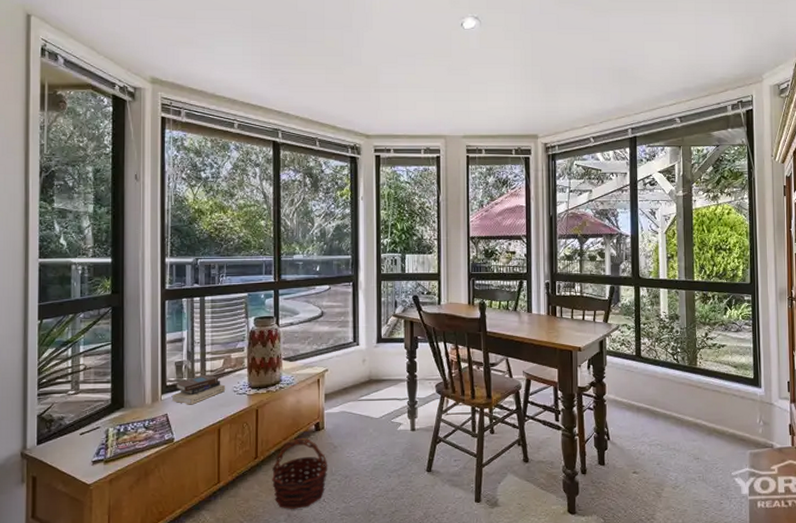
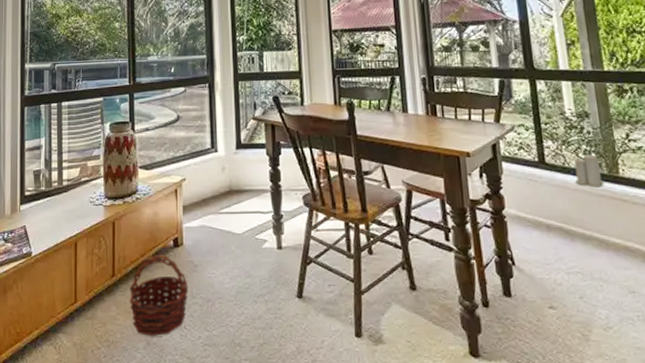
books: present [171,374,226,405] -> none [29,184,82,217]
candle: none [662,349,685,377] -> present [574,153,605,188]

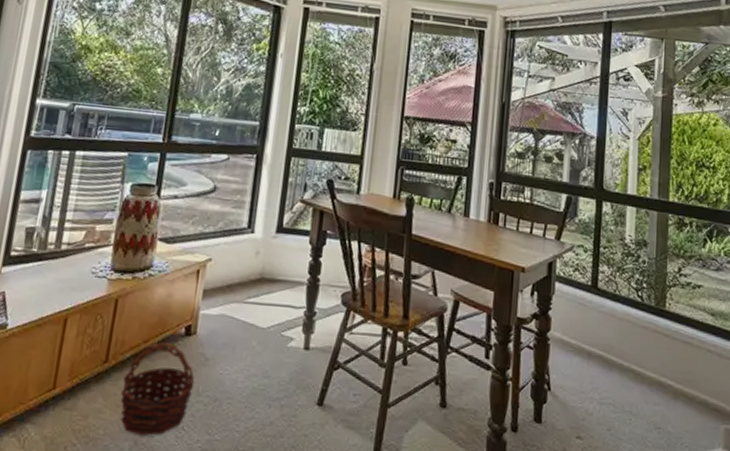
candle: present [574,153,605,188] -> none [622,283,650,319]

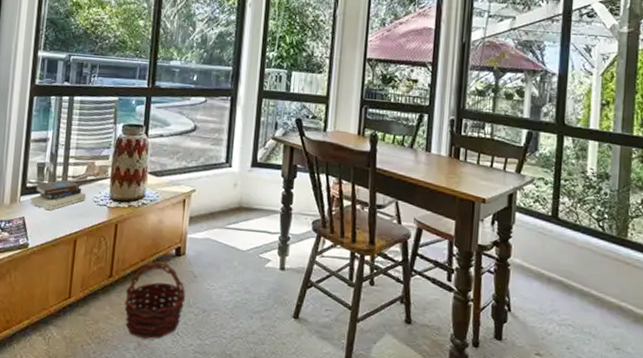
books: none [12,247,83,284] -> present [30,180,87,211]

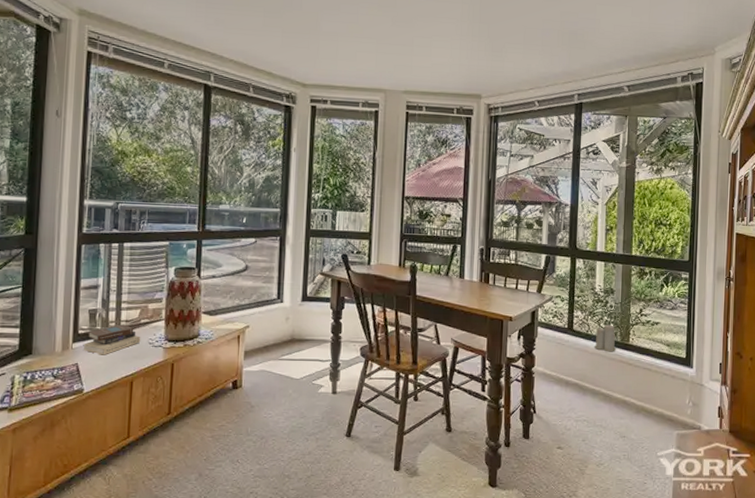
basket: present [124,261,186,339] -> none [184,395,244,469]
candle: none [583,214,611,248] -> present [593,324,617,352]

